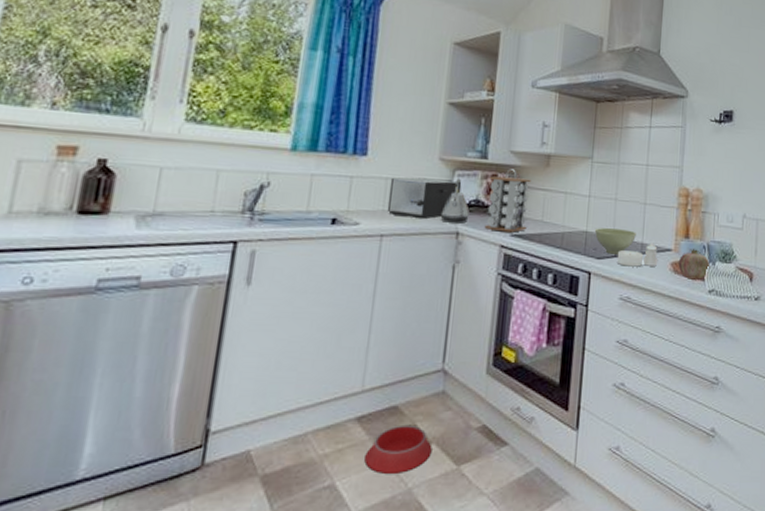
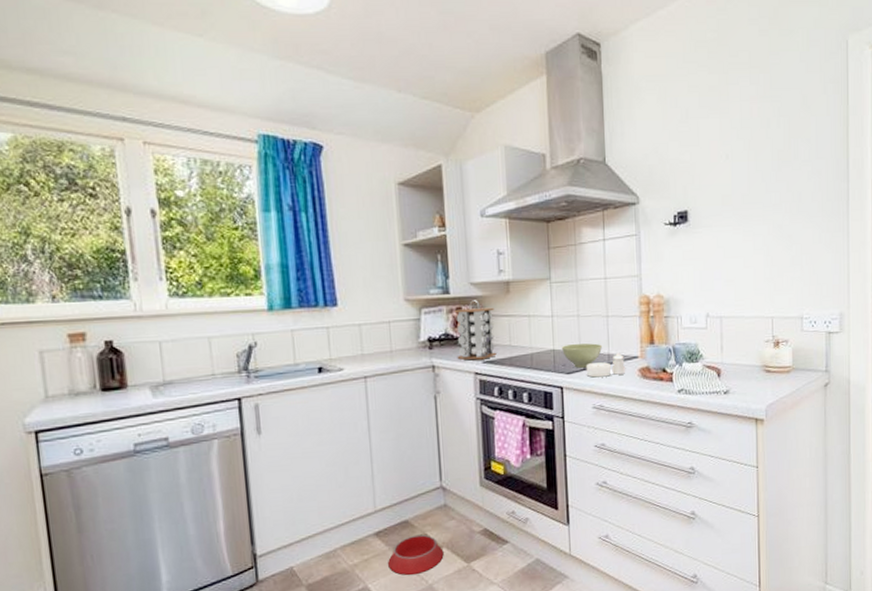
toaster: present [387,177,459,219] -> none [363,319,427,358]
kettle: present [440,178,470,224] -> none [414,315,441,358]
fruit: present [678,249,710,280] -> none [645,353,677,382]

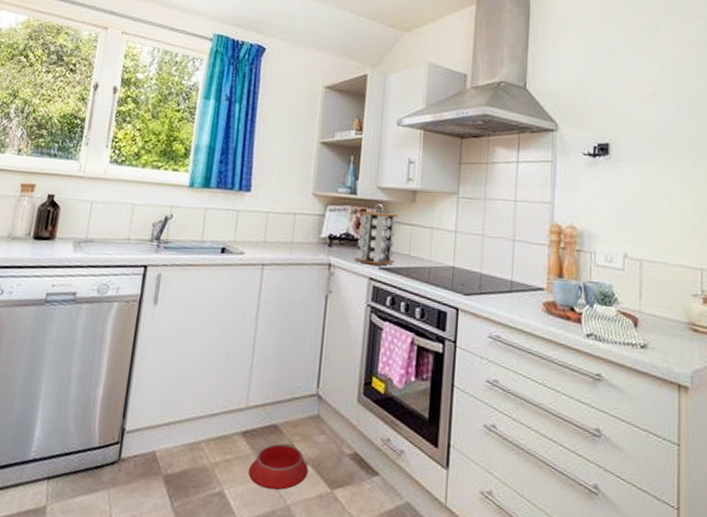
bowl: present [561,343,602,368] -> none [461,263,505,292]
sugar bowl: present [586,352,626,378] -> none [485,280,530,306]

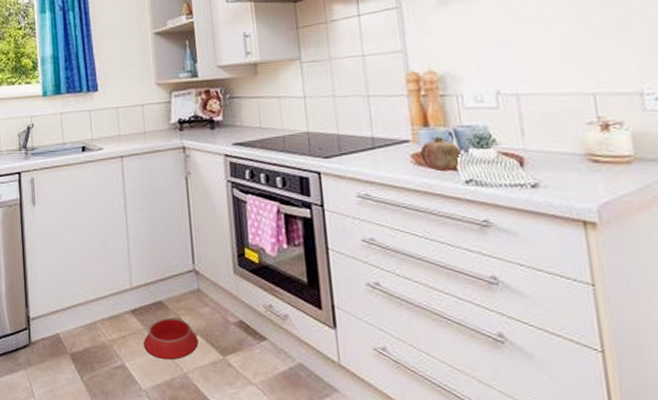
spice rack: present [354,204,398,266] -> none [203,82,247,142]
fruit: none [551,289,587,322] -> present [419,137,463,171]

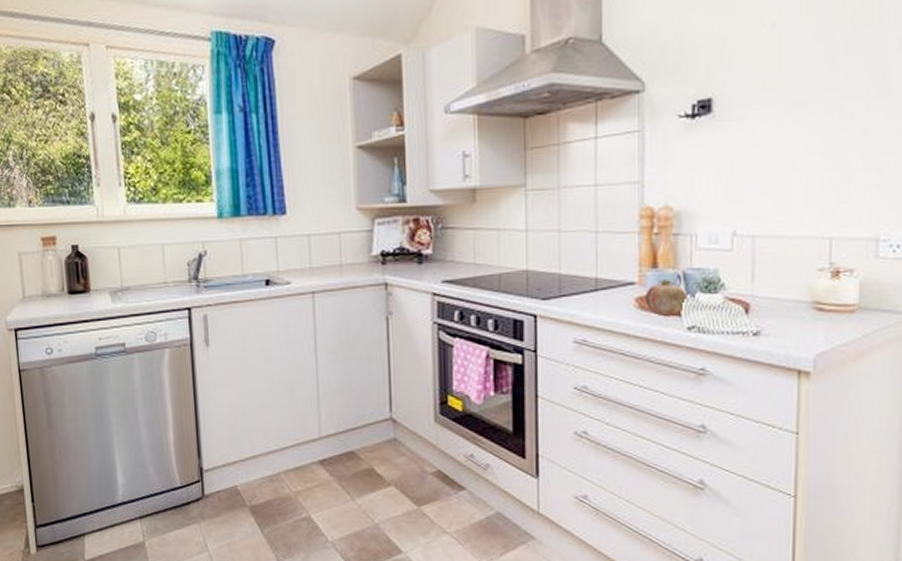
pet bowl: present [144,317,198,359] -> none [332,468,392,510]

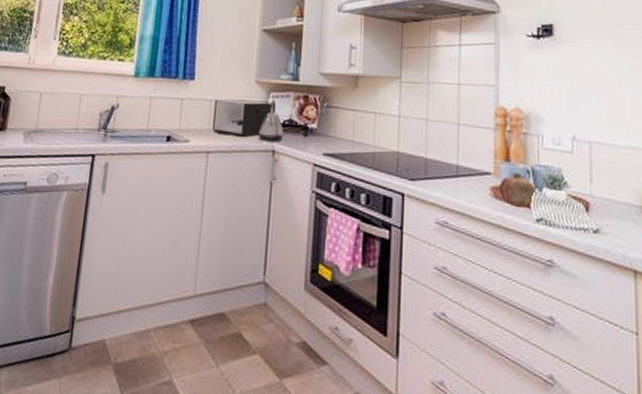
toaster: none [312,230,381,273] -> present [212,99,273,138]
kettle: none [366,226,395,274] -> present [258,99,284,142]

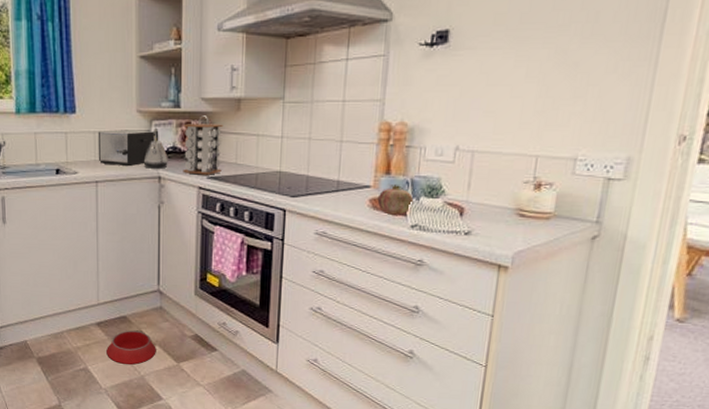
pet bowl: none [197,332,256,379] -> present [106,330,156,365]
spice rack: none [298,90,341,152] -> present [183,115,223,175]

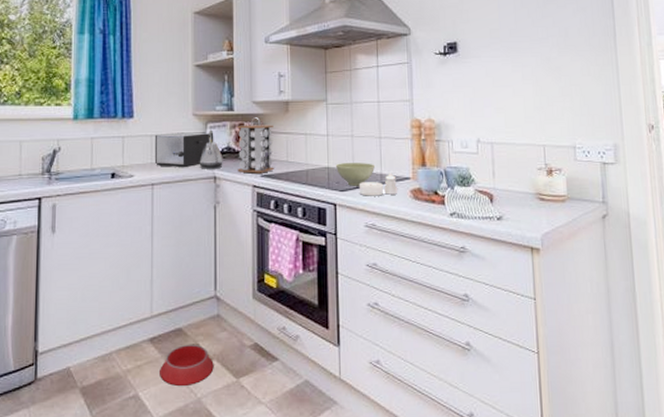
bowl: none [288,167,332,192] -> present [335,163,375,186]
sugar bowl: none [311,180,356,204] -> present [358,173,398,196]
fruit: present [377,185,414,215] -> none [417,176,449,204]

